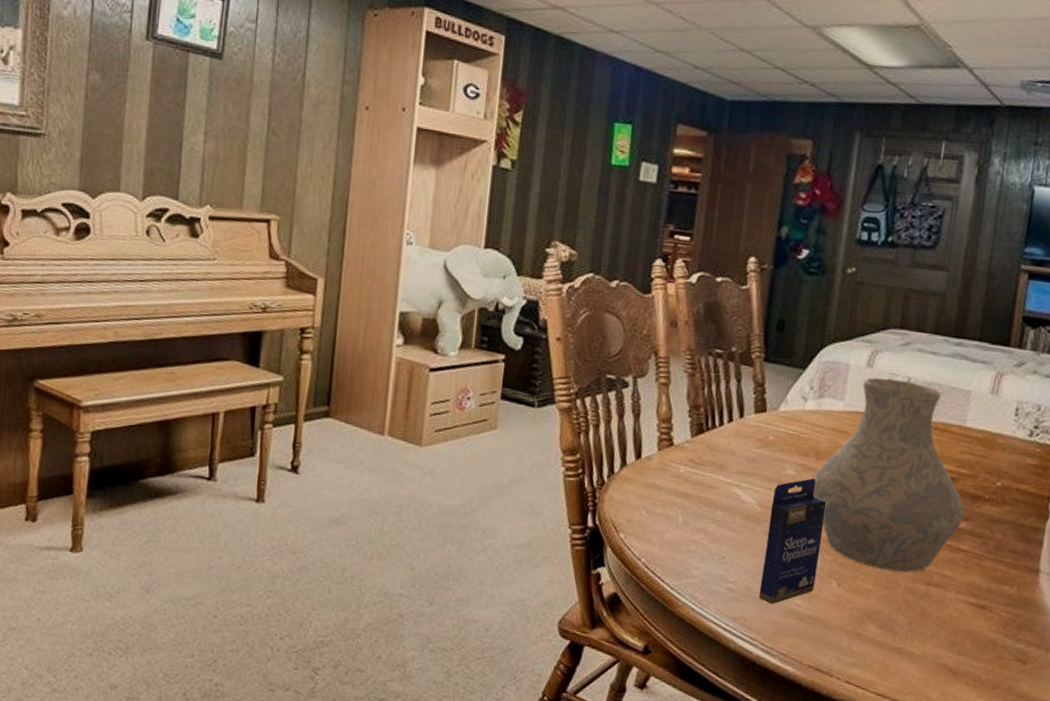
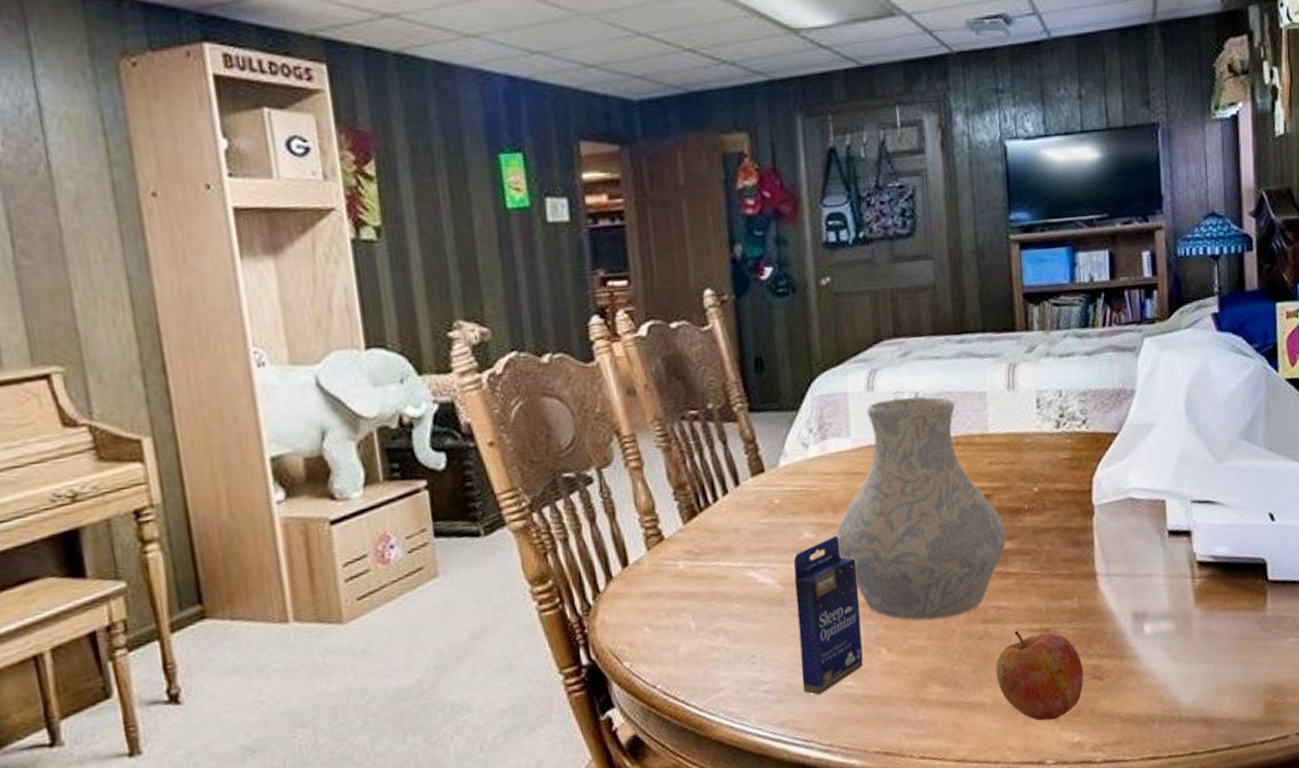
apple: none [928,599,1010,686] -> present [996,630,1084,721]

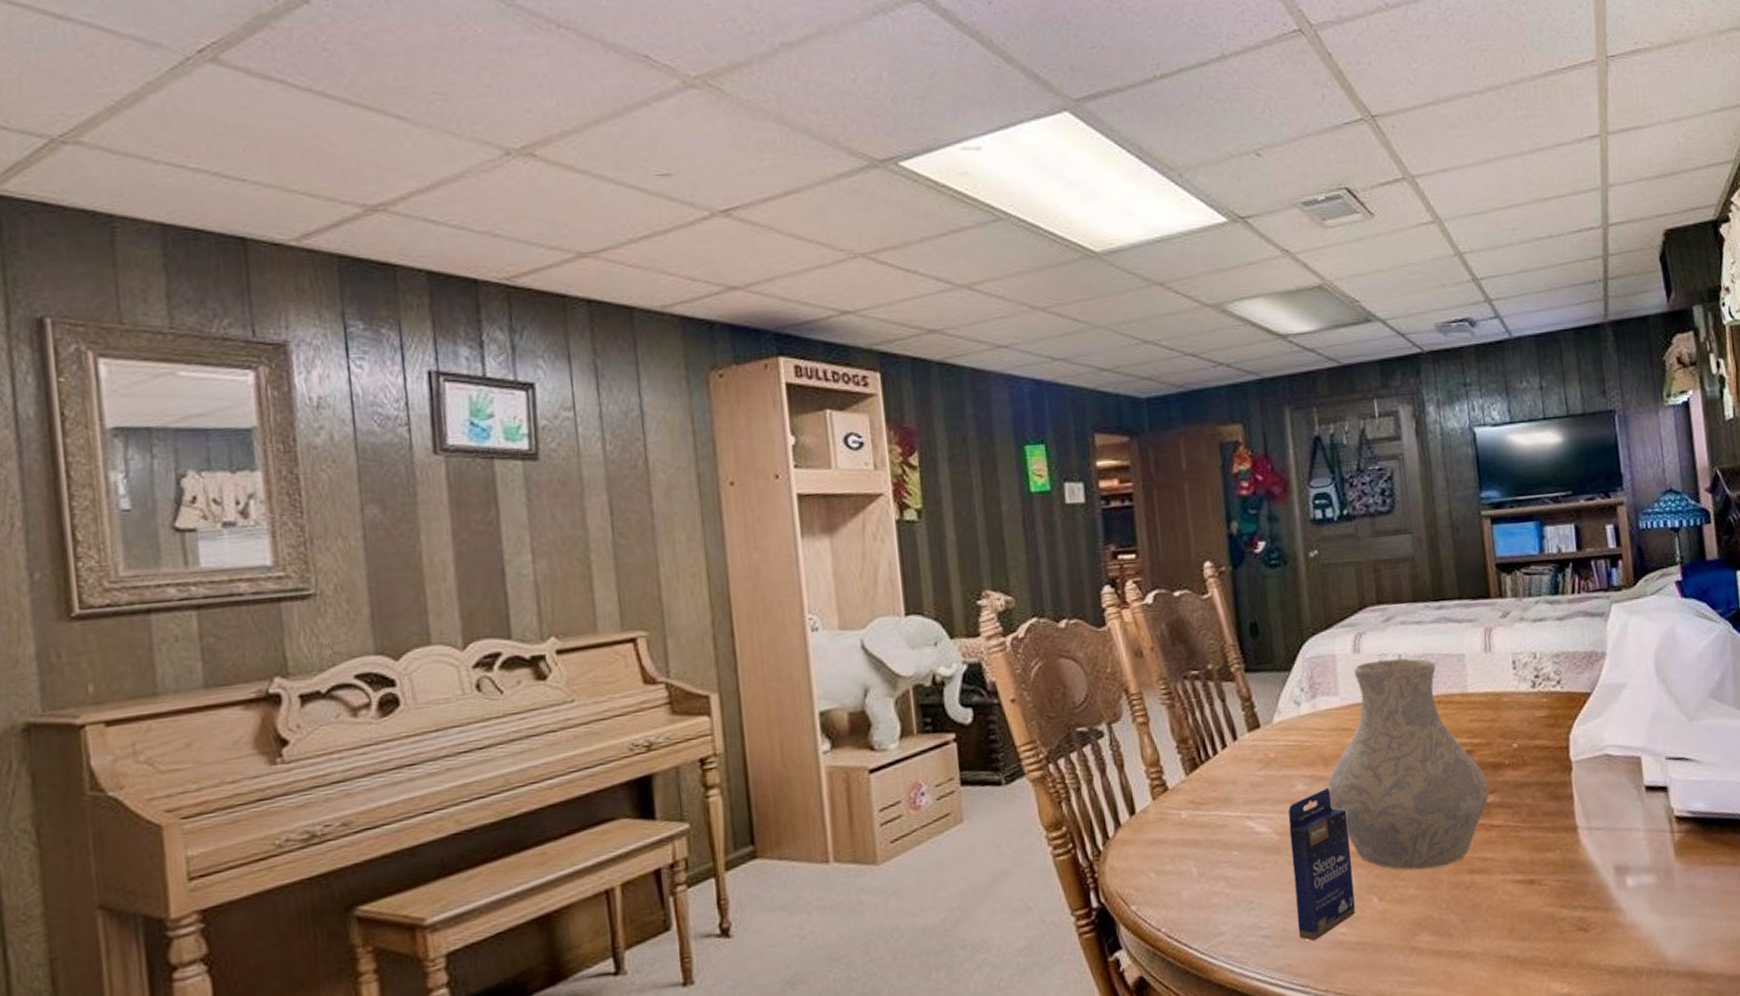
apple: present [996,630,1084,721] -> none [1483,881,1570,972]

